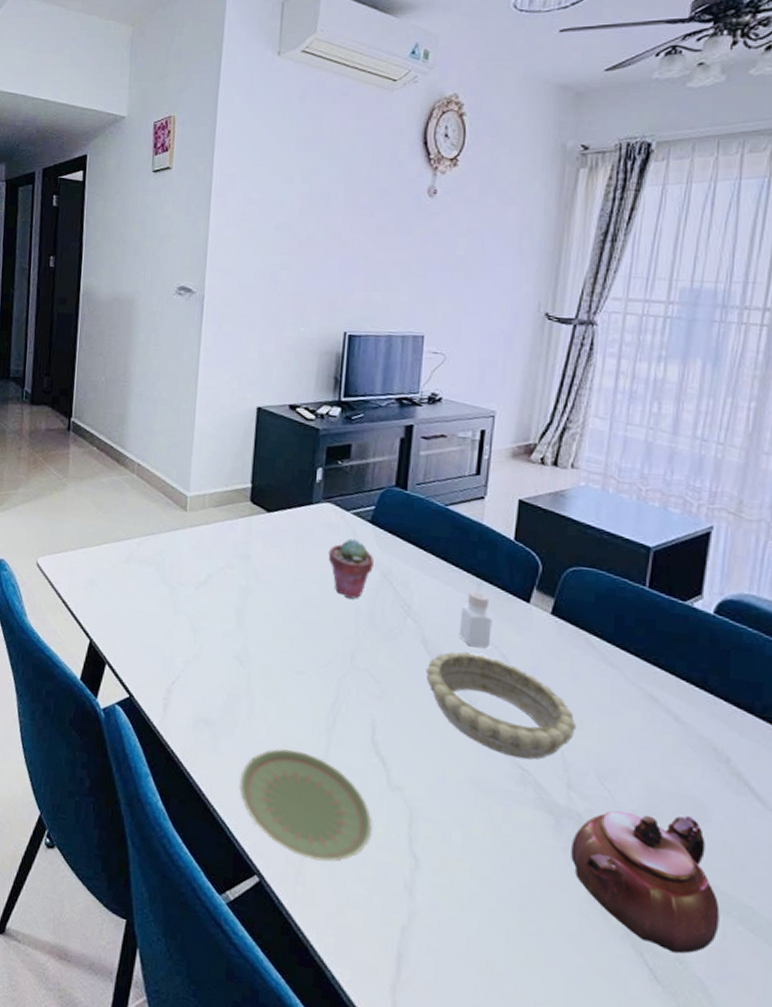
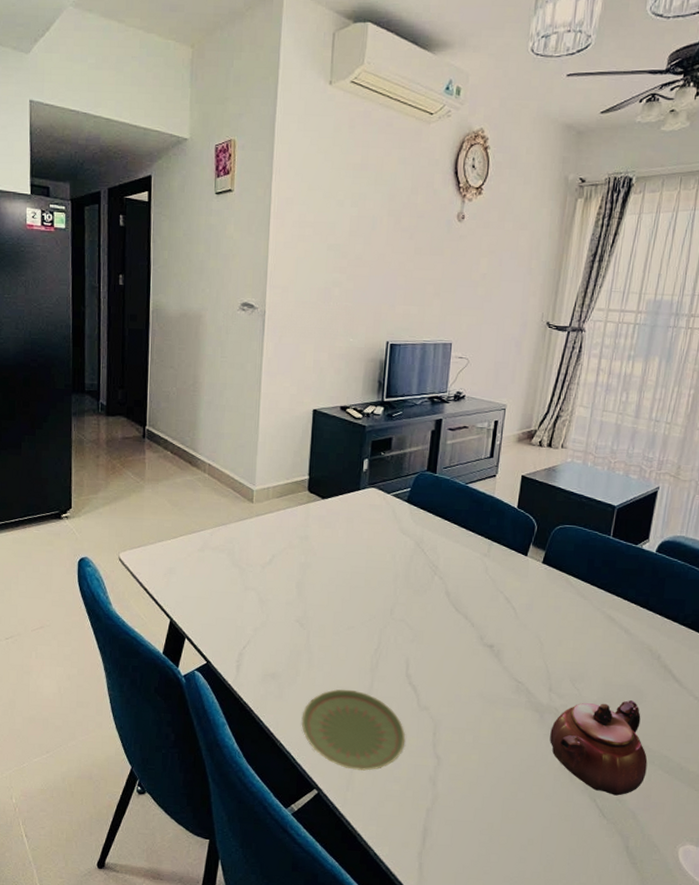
potted succulent: present [328,538,374,599] -> none [372,516,409,565]
decorative bowl: present [425,651,576,760] -> none [448,598,557,674]
pepper shaker: present [458,590,492,649] -> none [474,550,499,594]

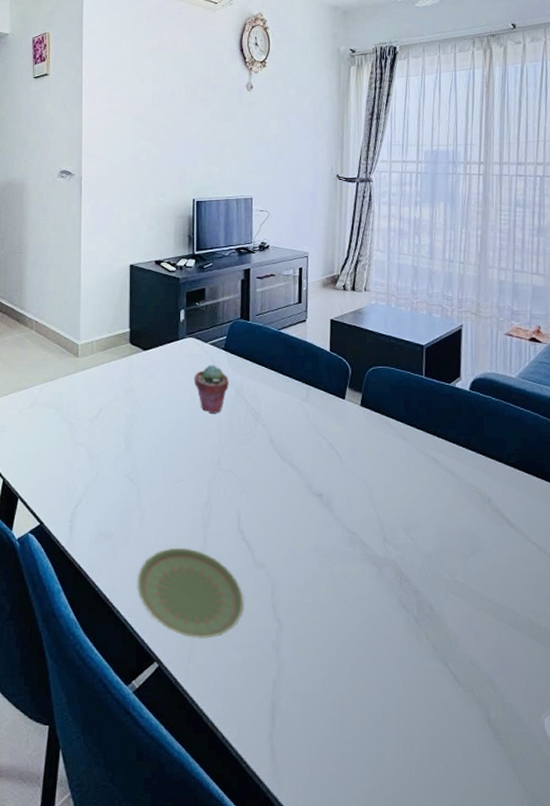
potted succulent: none [372,516,409,565] -> present [194,364,229,414]
teapot: present [550,700,648,796] -> none [391,549,496,658]

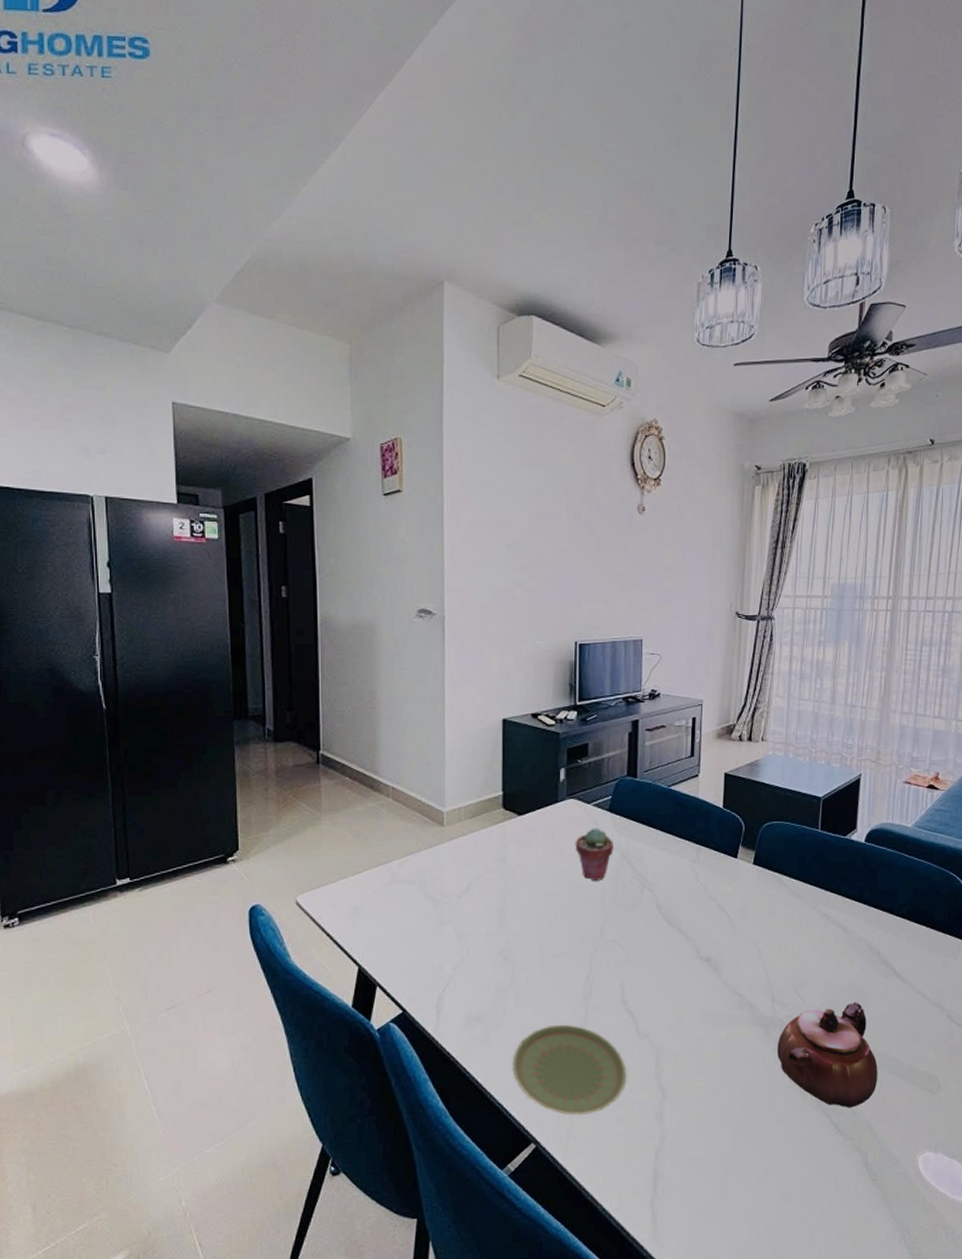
teapot: none [391,549,496,658] -> present [777,1002,878,1108]

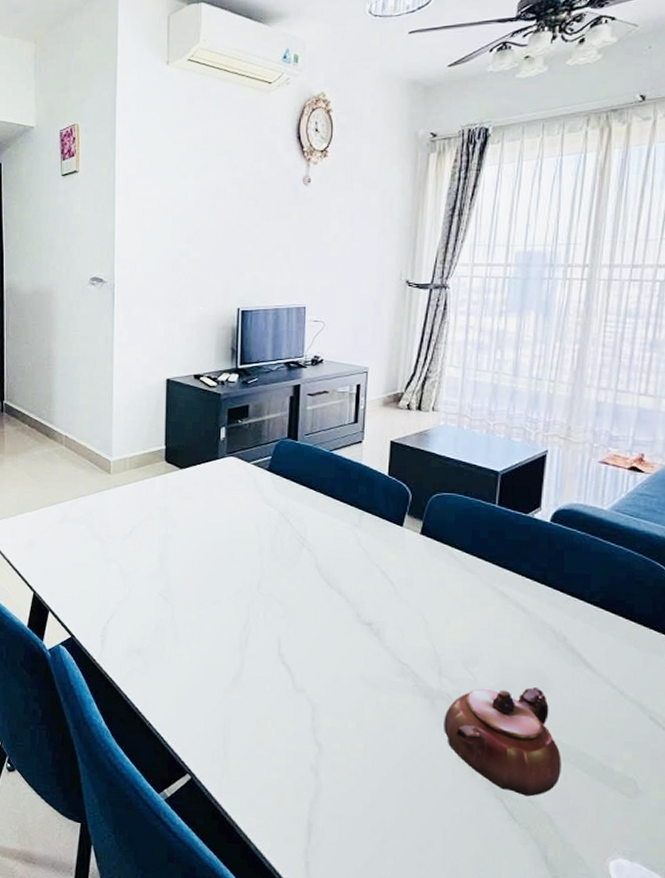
plate: present [512,1024,627,1116] -> none [170,667,282,756]
potted succulent: present [575,828,613,881] -> none [234,485,272,536]

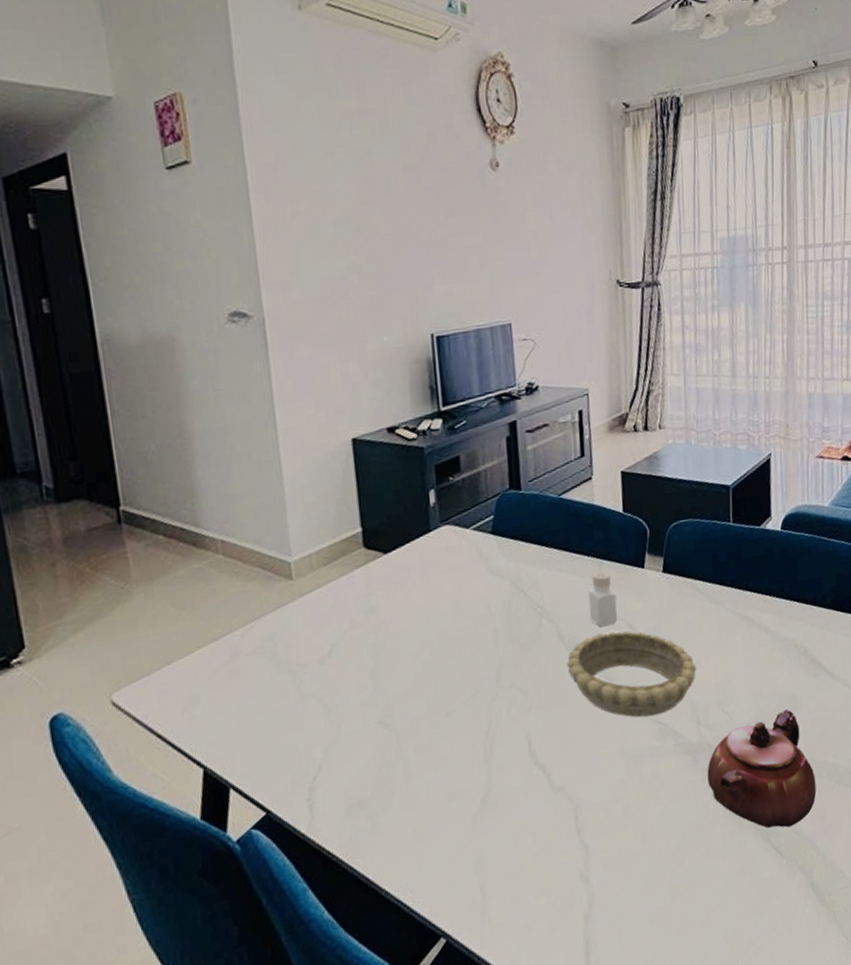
decorative bowl: none [320,572,444,655] -> present [566,630,696,718]
pepper shaker: none [346,520,373,568] -> present [588,571,618,628]

